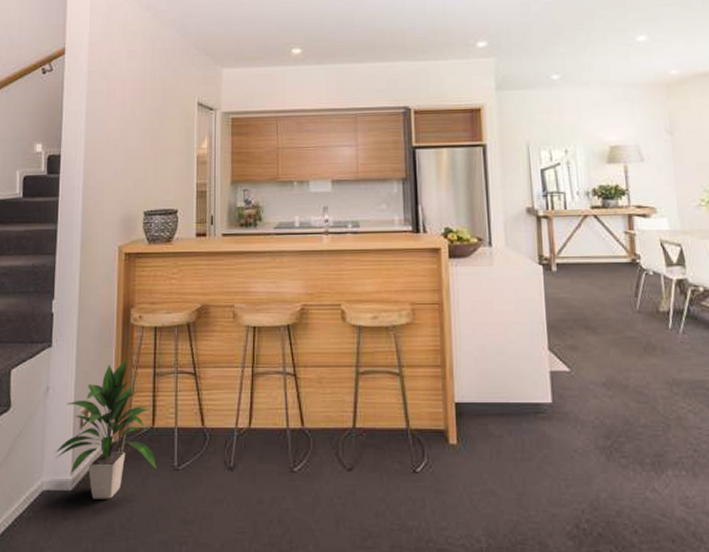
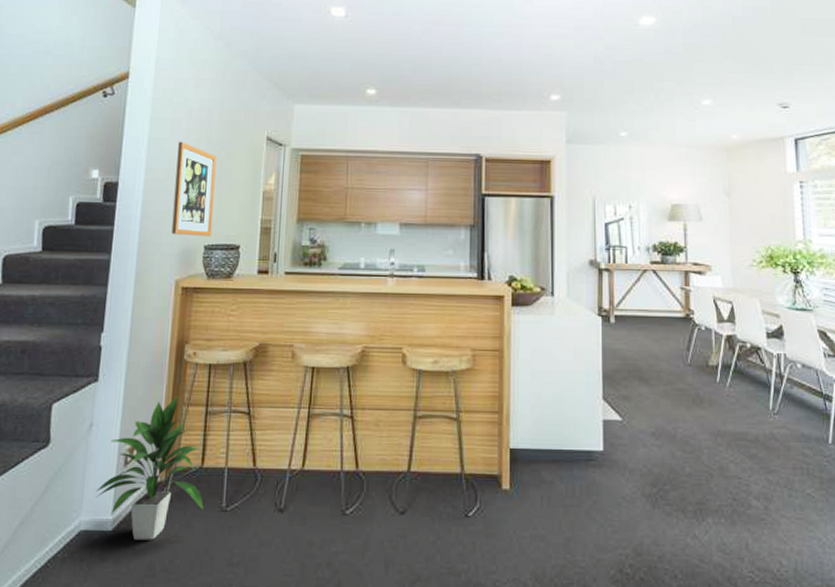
wall art: none [112,111,151,203] -> present [171,141,217,237]

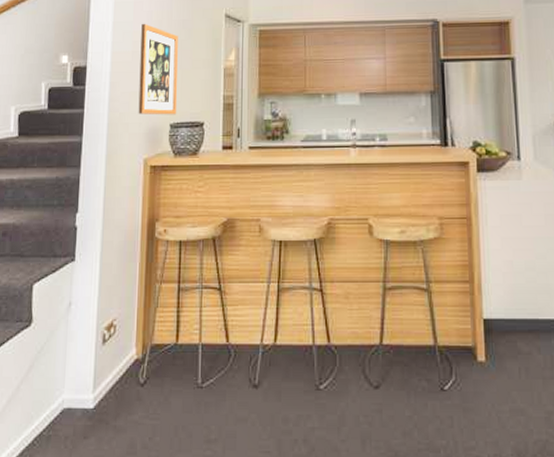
indoor plant: present [95,395,204,540] -> none [76,272,180,418]

